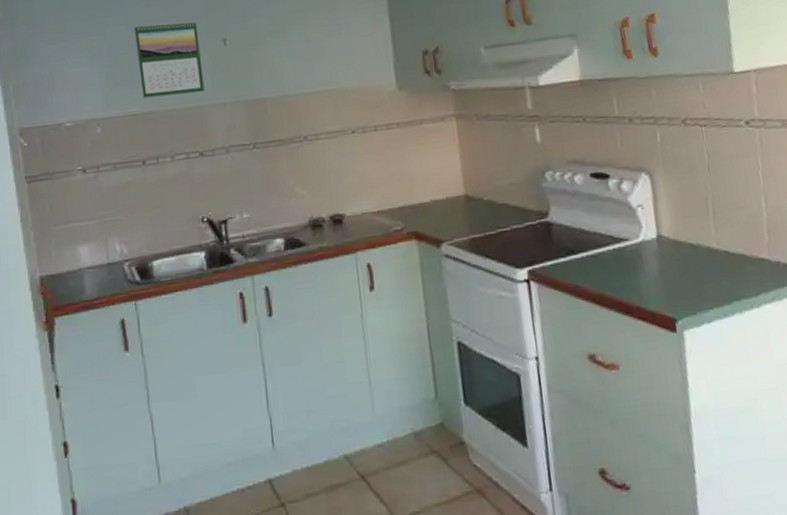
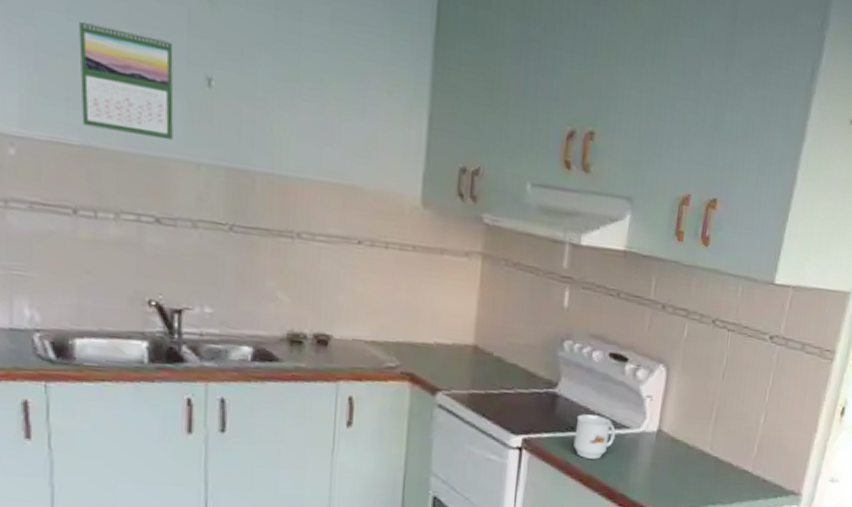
mug: none [574,234,617,278] -> present [573,414,616,459]

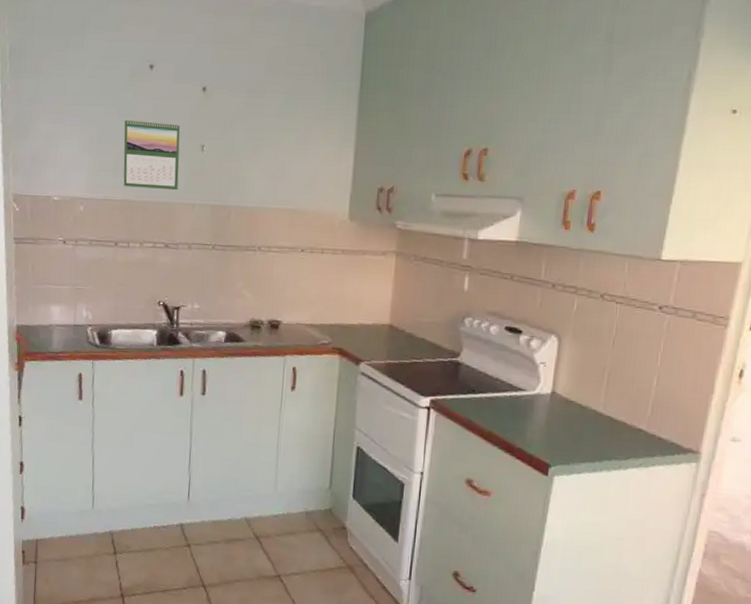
mug: present [573,414,616,459] -> none [475,379,512,418]

